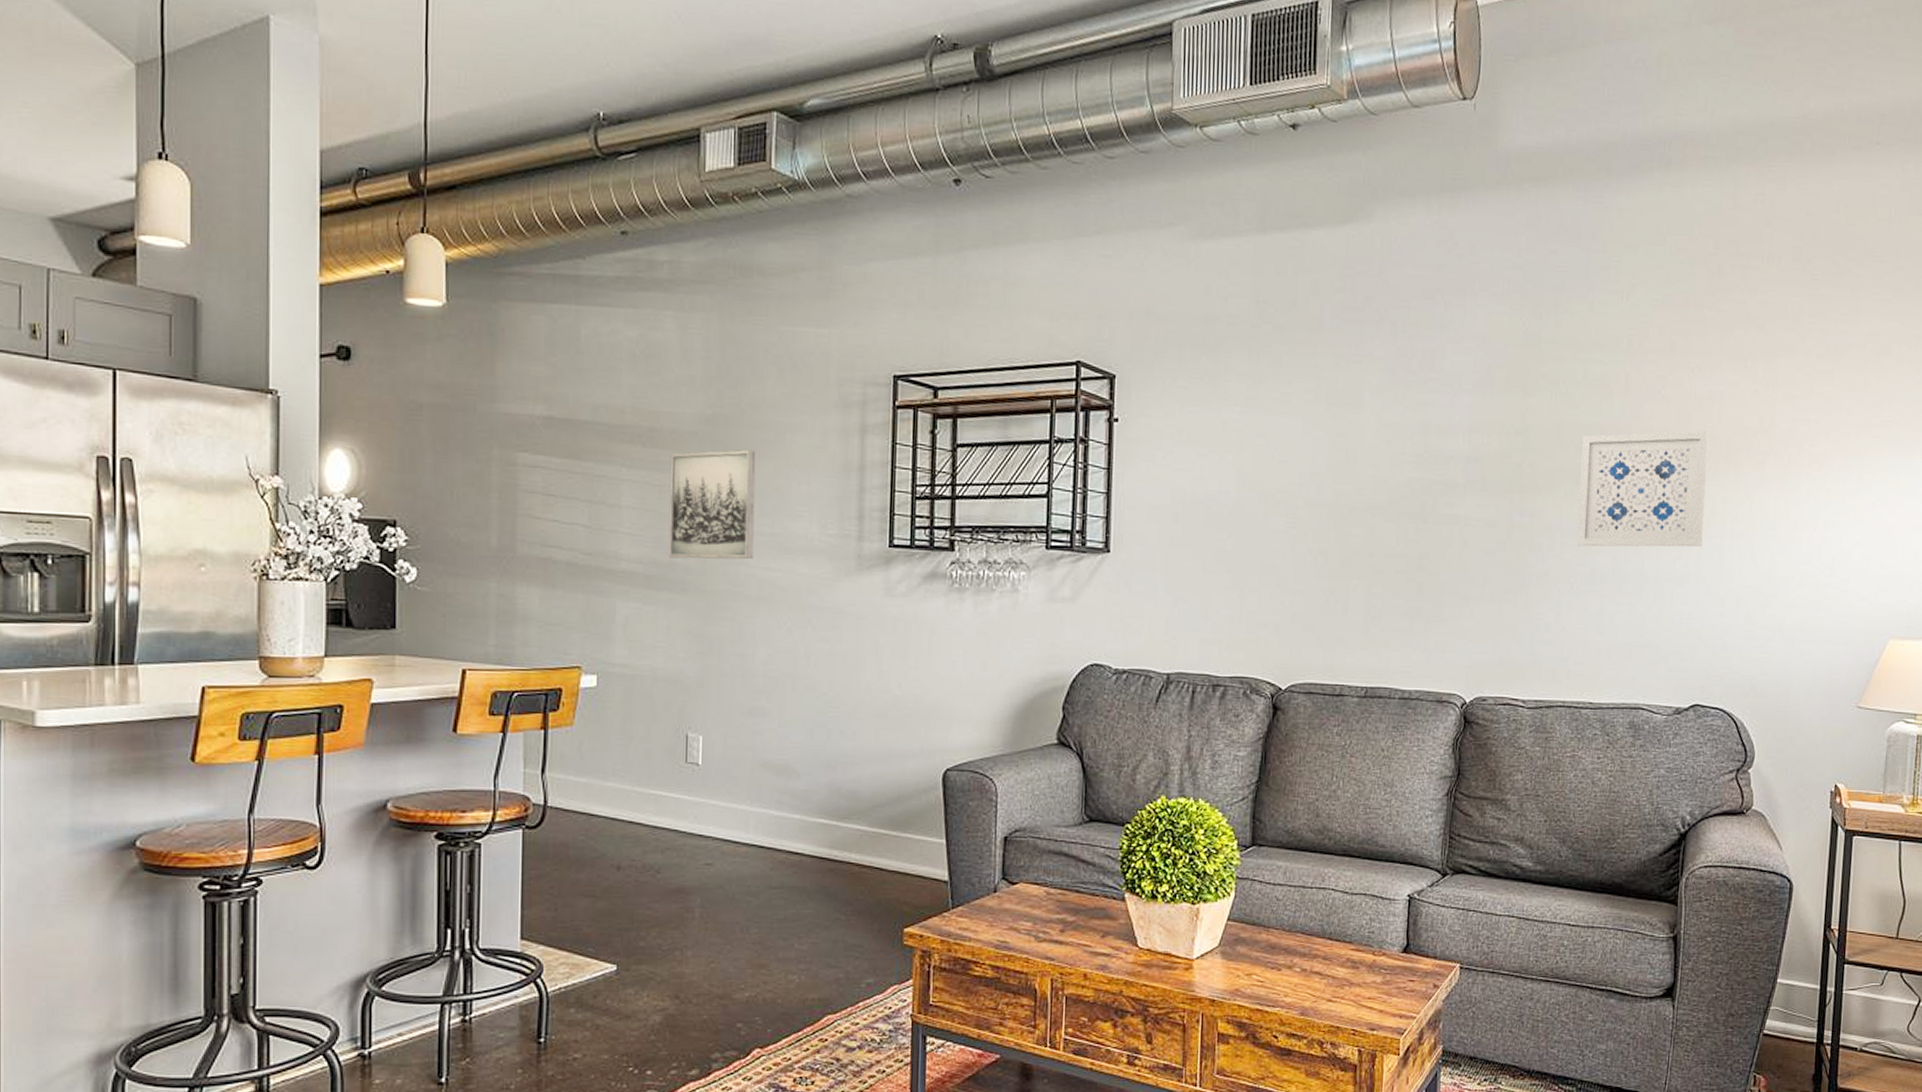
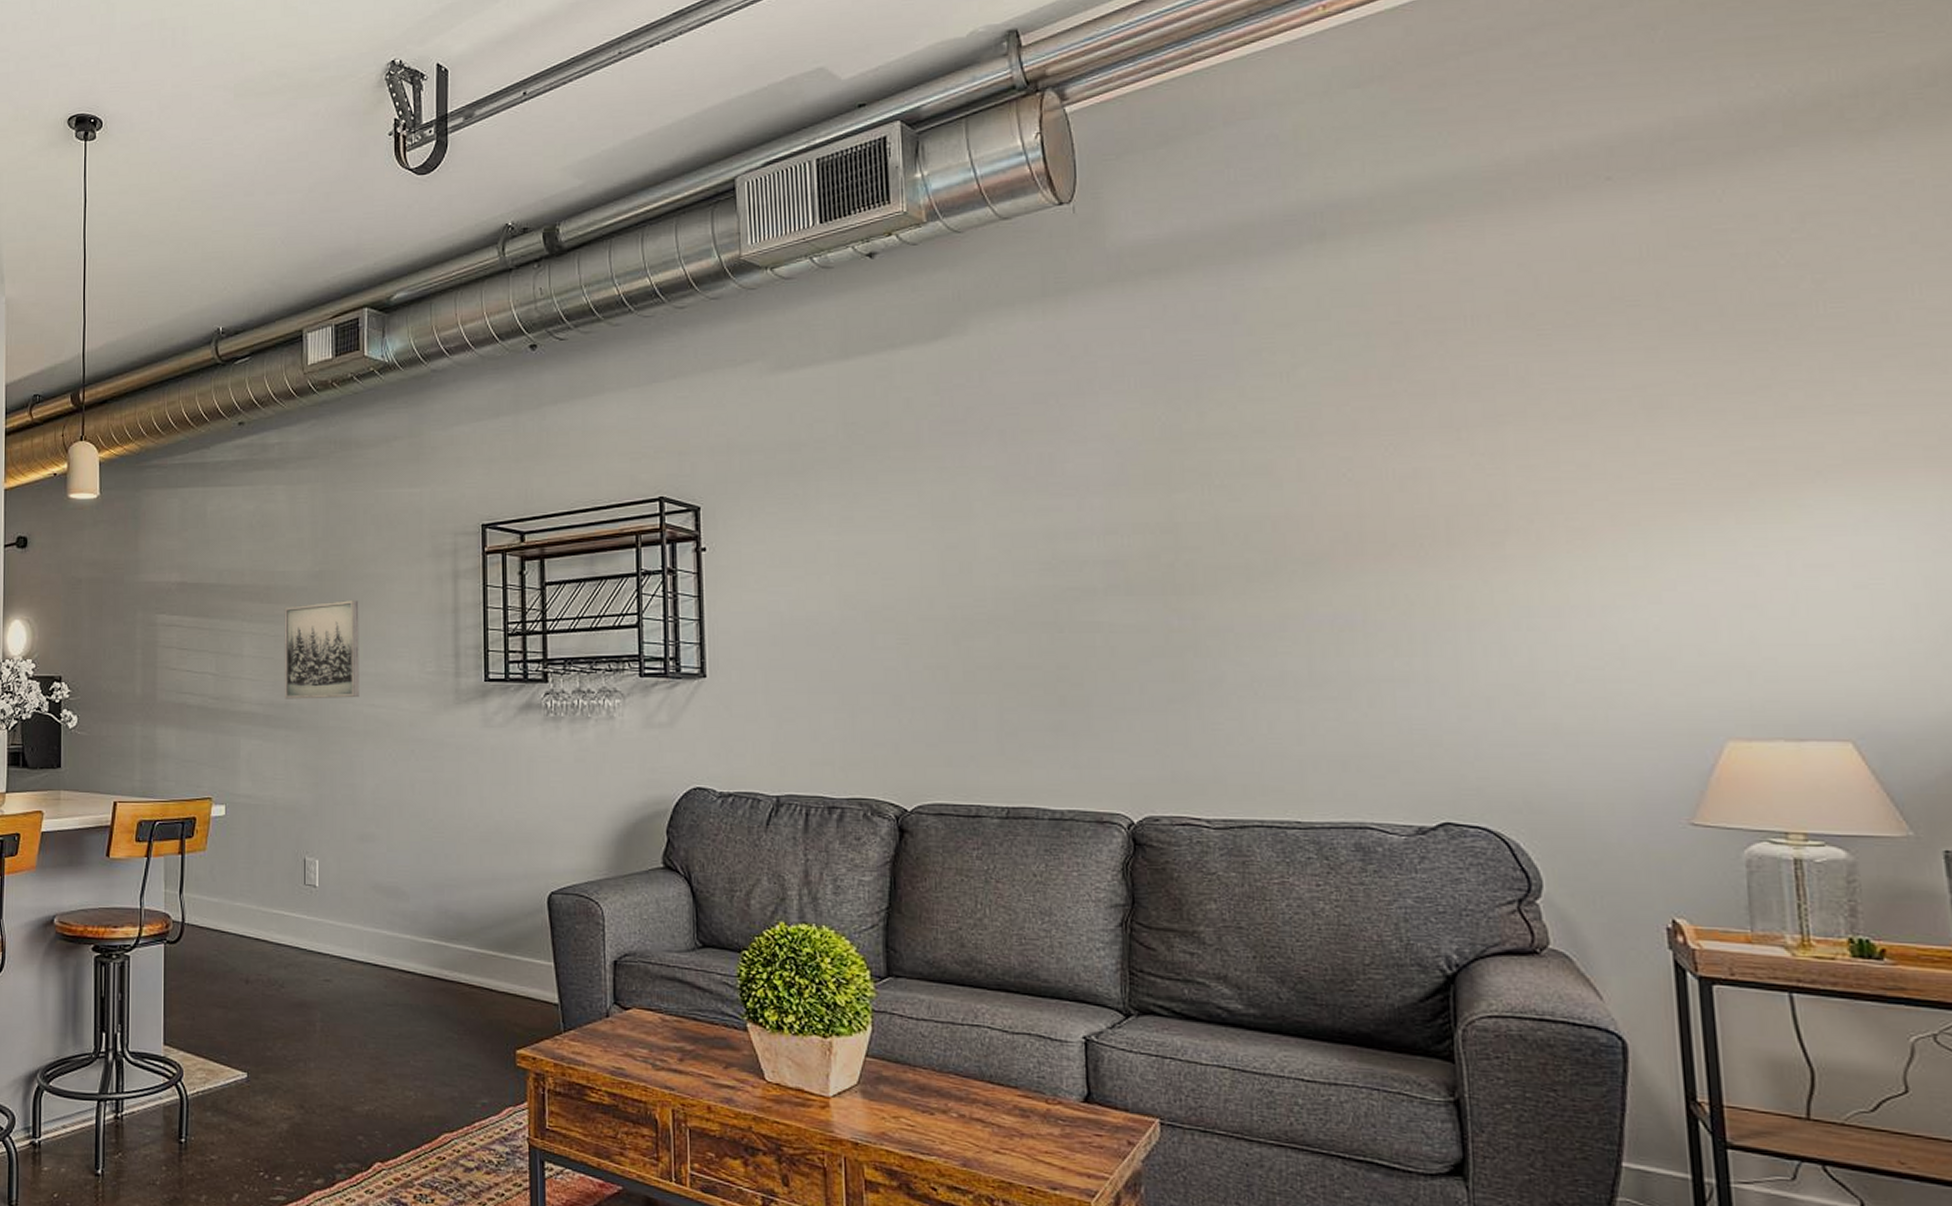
wall art: present [1576,431,1709,547] -> none [1248,513,1428,648]

